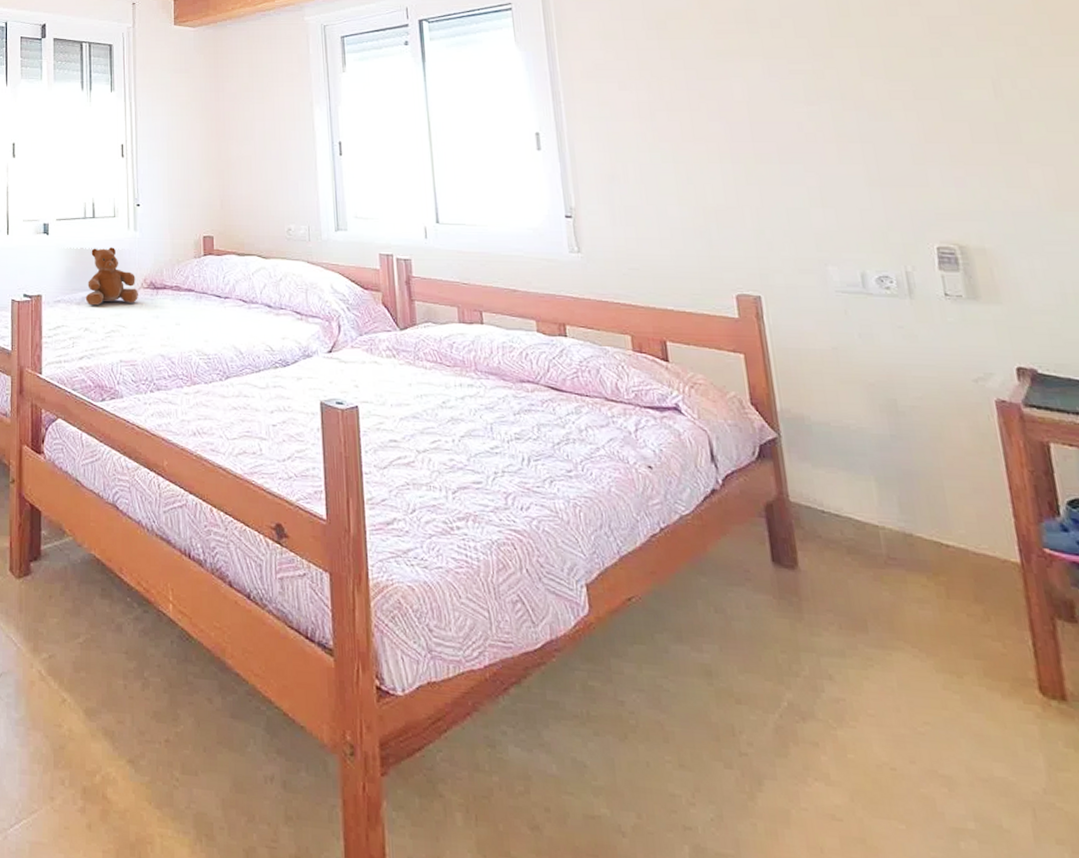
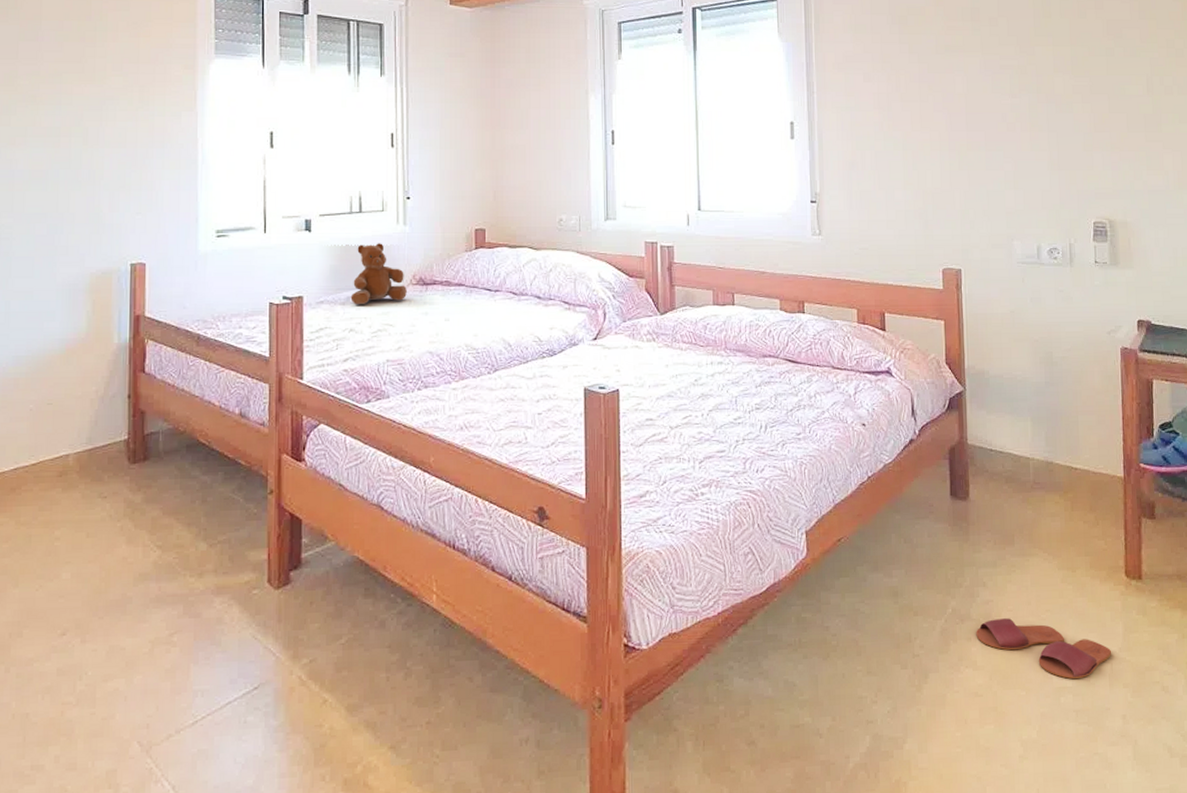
slippers: none [824,723,1033,822] -> present [976,618,1112,680]

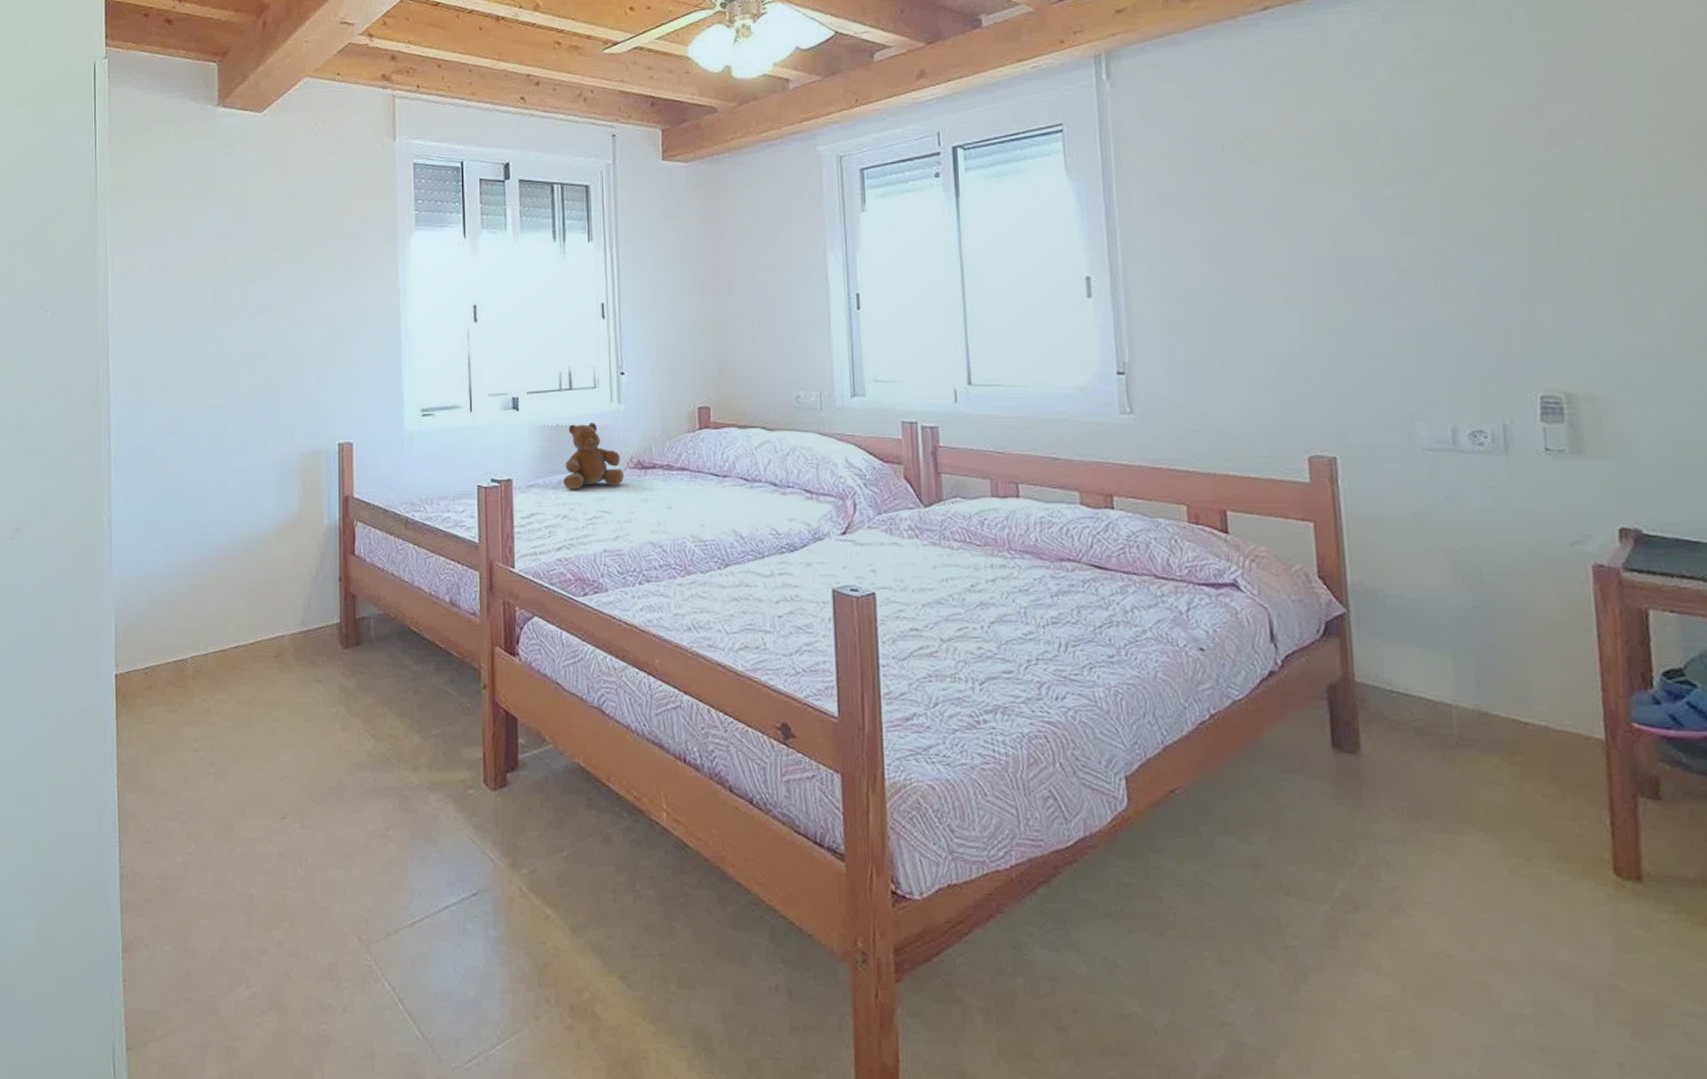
slippers: present [976,618,1112,680] -> none [1378,912,1597,1006]

